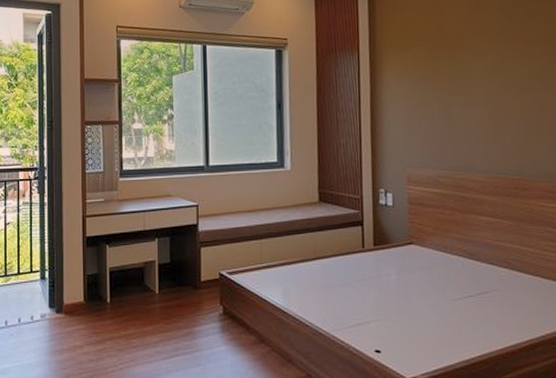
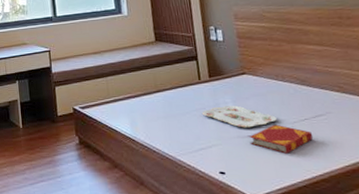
serving tray: none [362,278,440,303] -> present [201,105,277,128]
hardback book: none [410,300,476,332] -> present [249,124,314,154]

